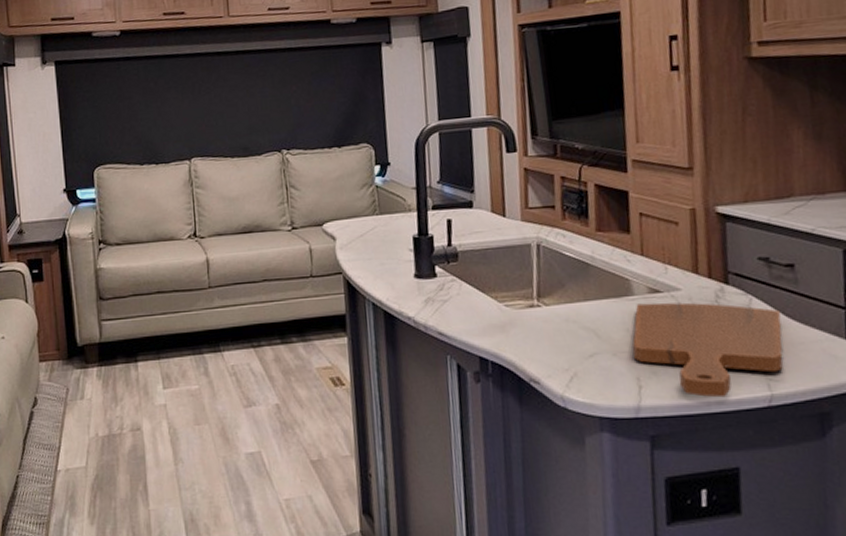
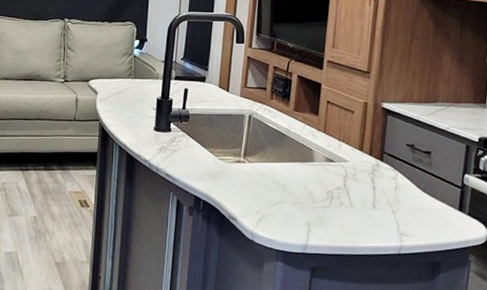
cutting board: present [633,302,783,398] -> none [308,168,416,244]

